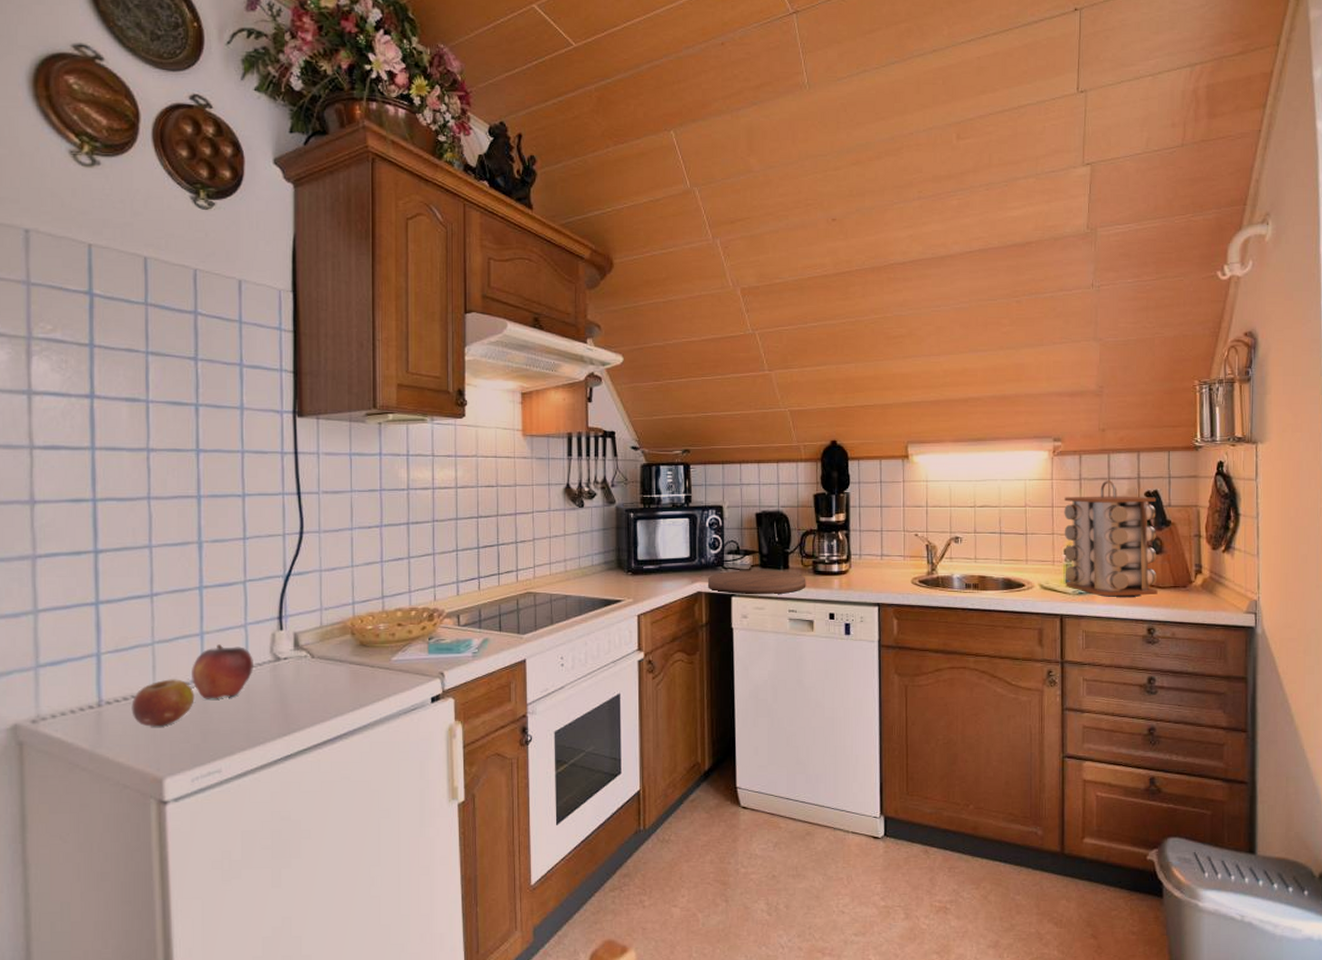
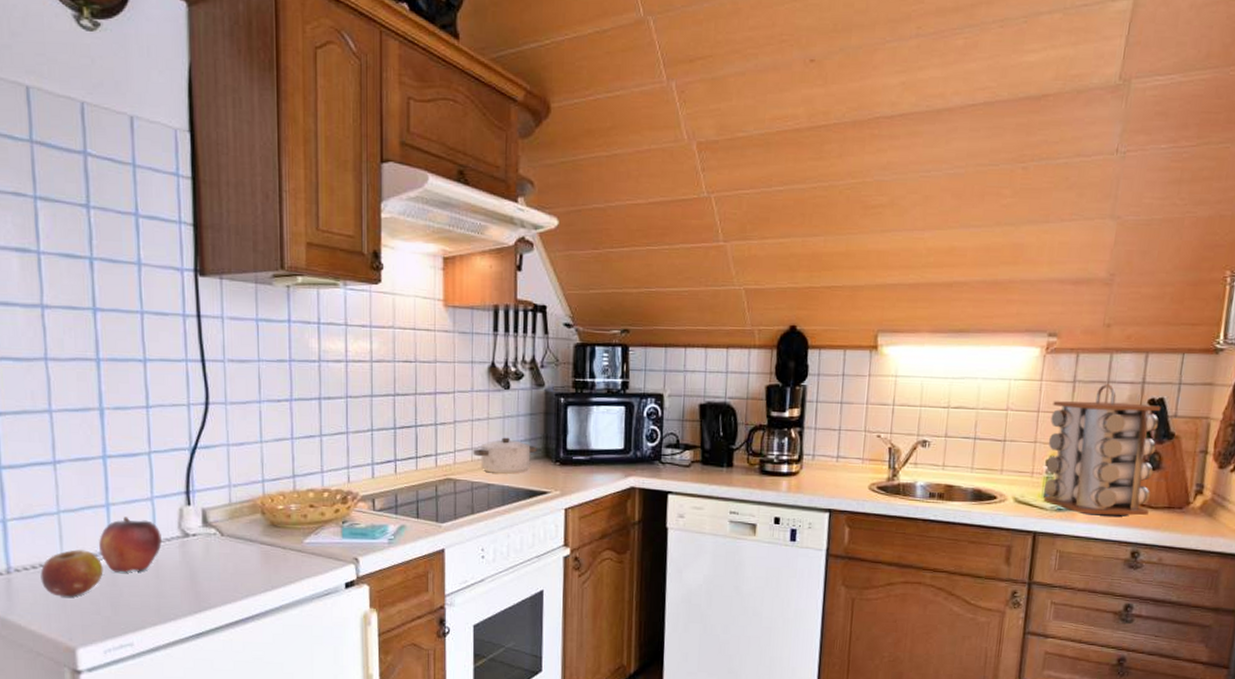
cooking pot: none [551,551,611,585] -> present [473,437,537,474]
cutting board: present [707,570,806,595] -> none [642,466,752,494]

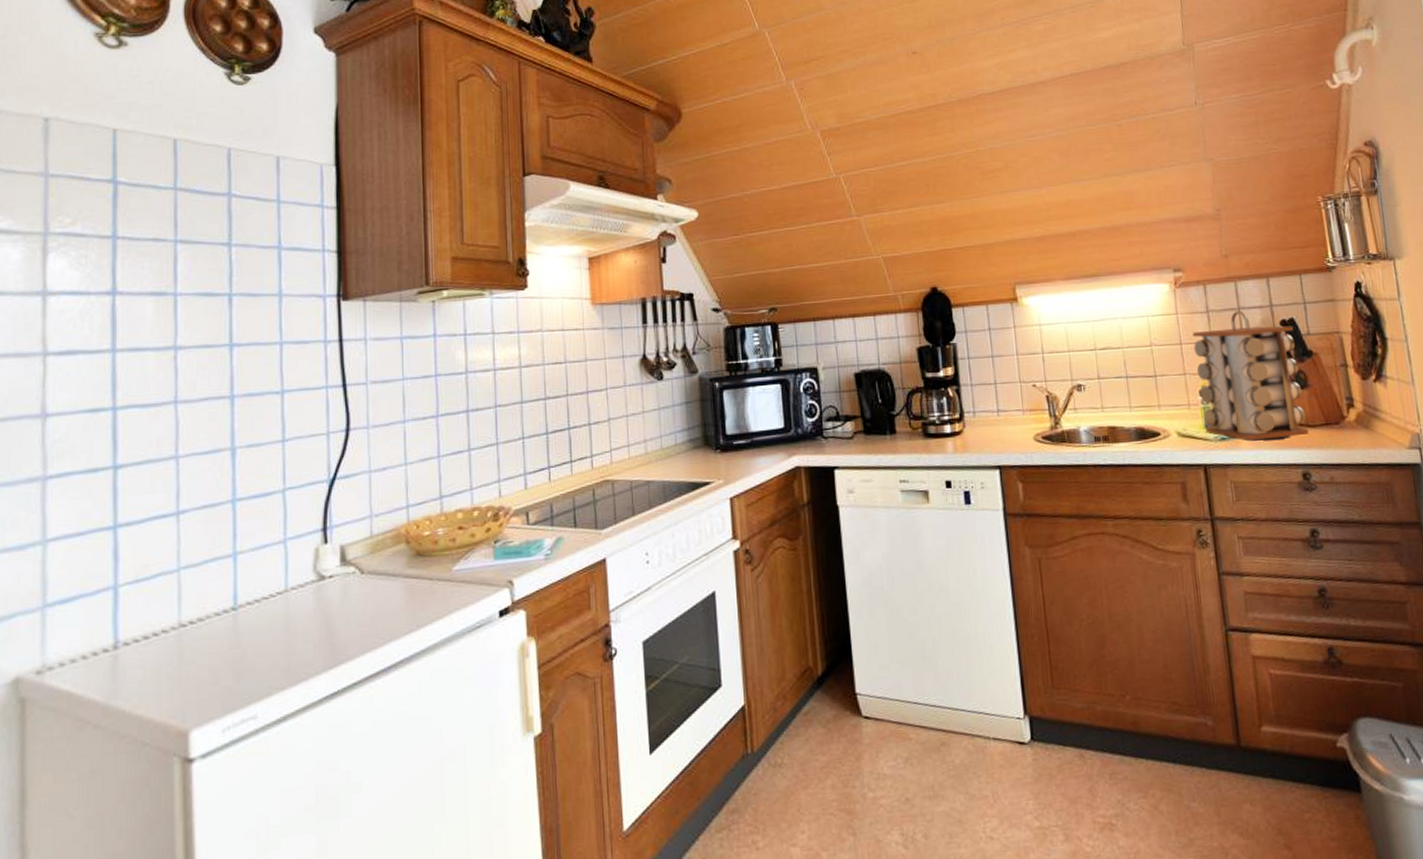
fruit: present [40,549,103,597] -> none [153,609,226,670]
fruit: present [99,517,162,573] -> none [223,565,294,632]
cooking pot: present [473,437,537,474] -> none [629,429,696,469]

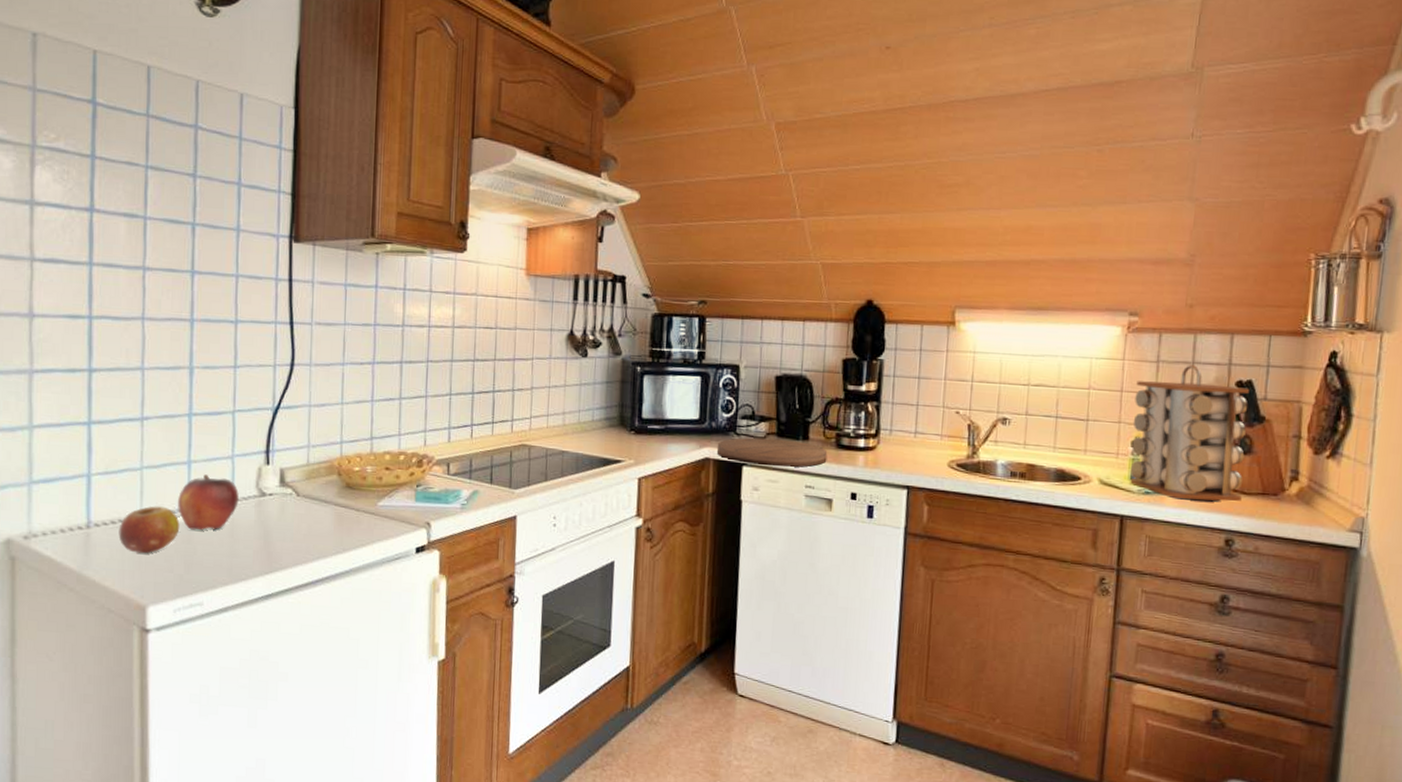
fruit: none [153,609,226,670] -> present [118,506,180,554]
fruit: none [223,565,294,632] -> present [178,474,239,530]
cutting board: none [805,436,917,467] -> present [717,437,828,468]

